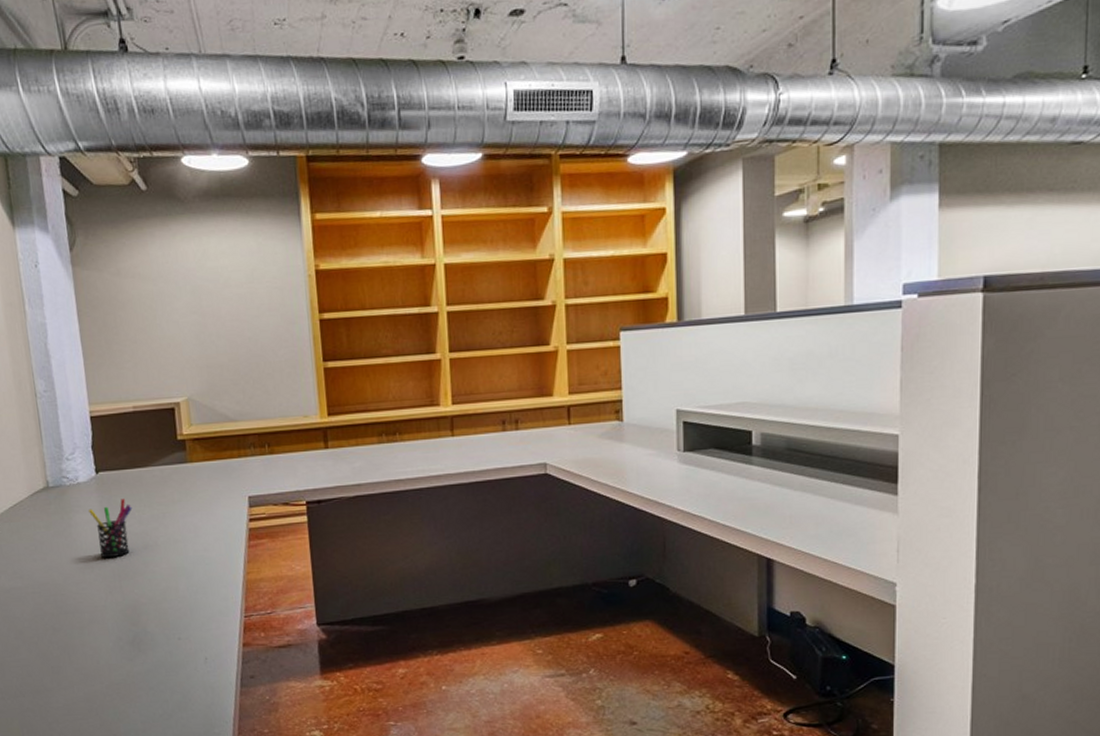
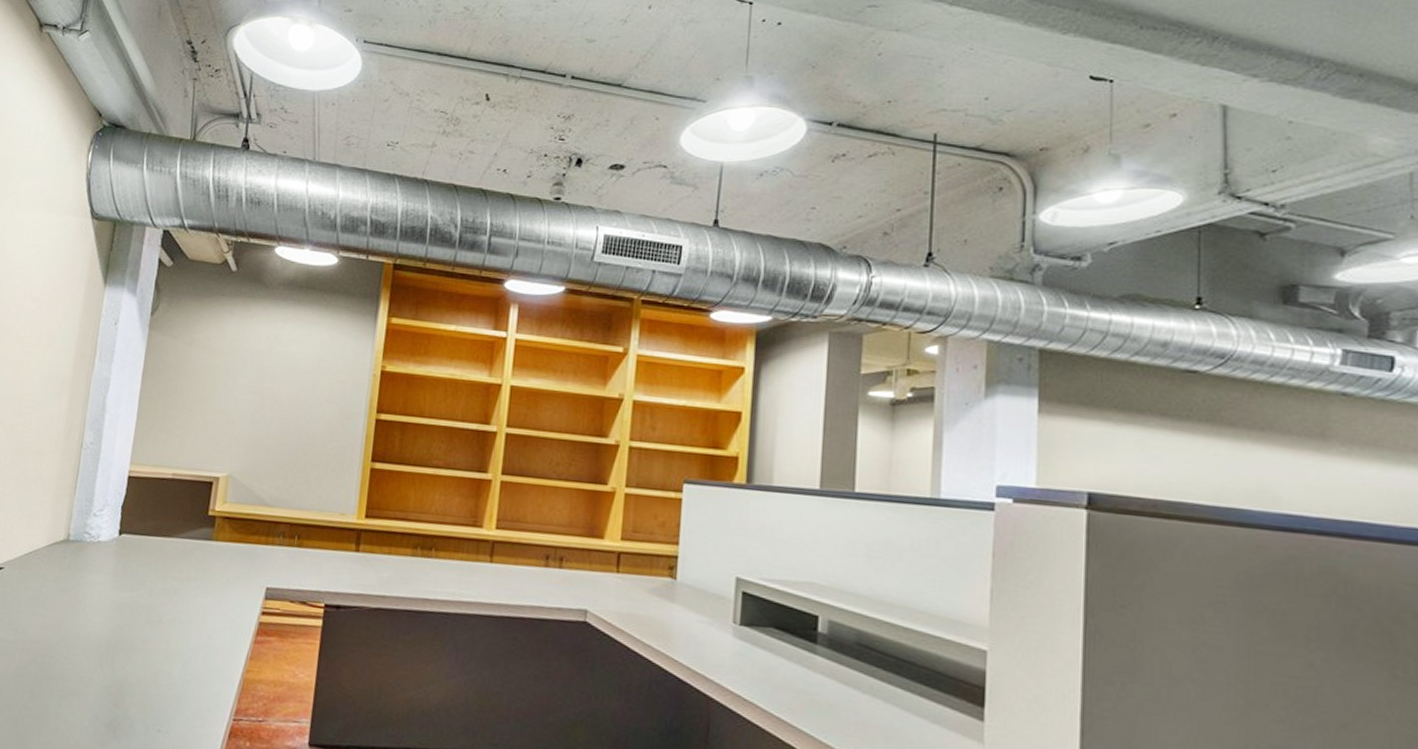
pen holder: present [89,498,132,559] -> none [100,565,146,627]

